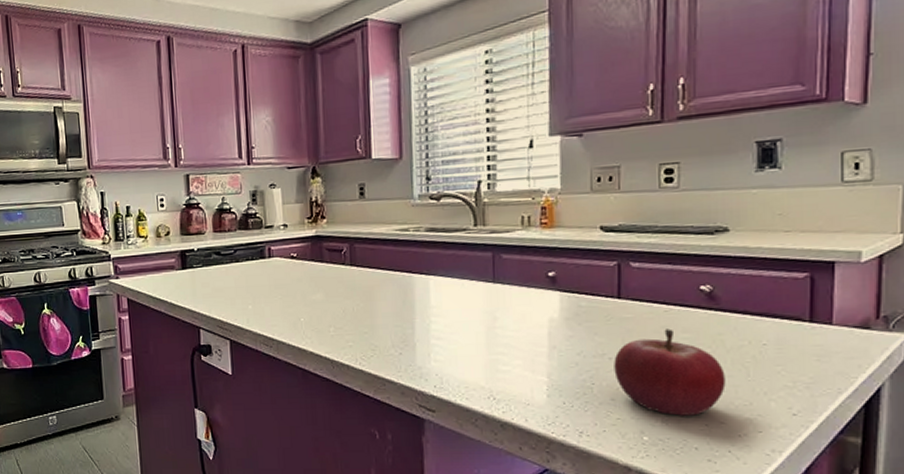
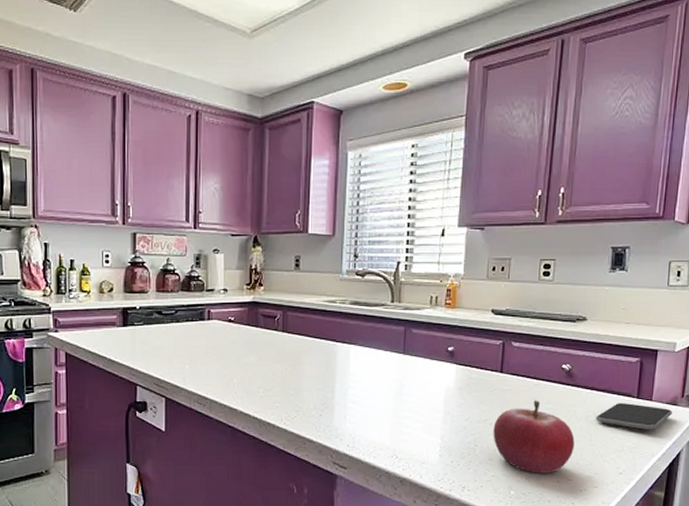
smartphone: none [752,327,864,361] -> present [595,402,672,430]

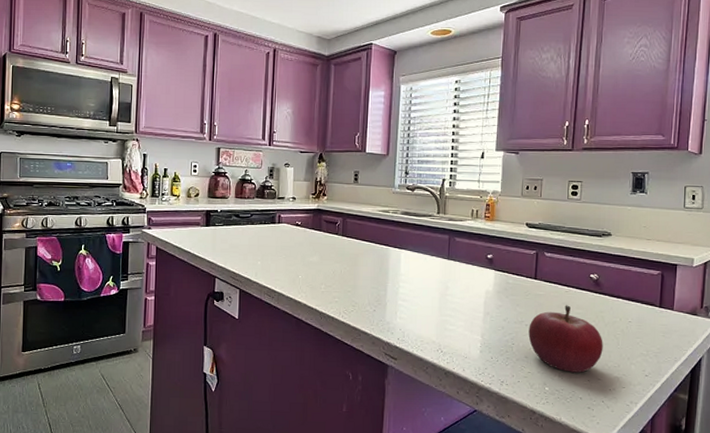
smartphone: present [595,402,672,430] -> none [622,310,693,337]

